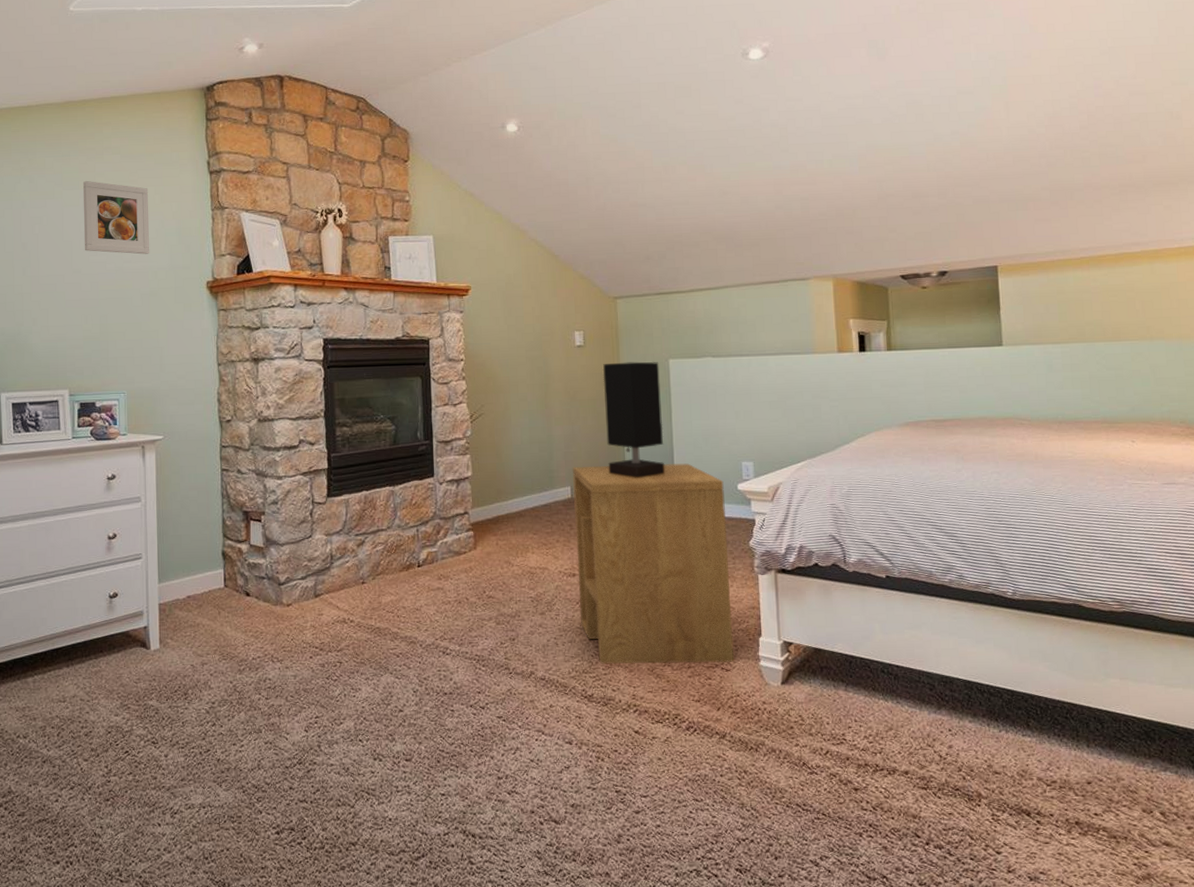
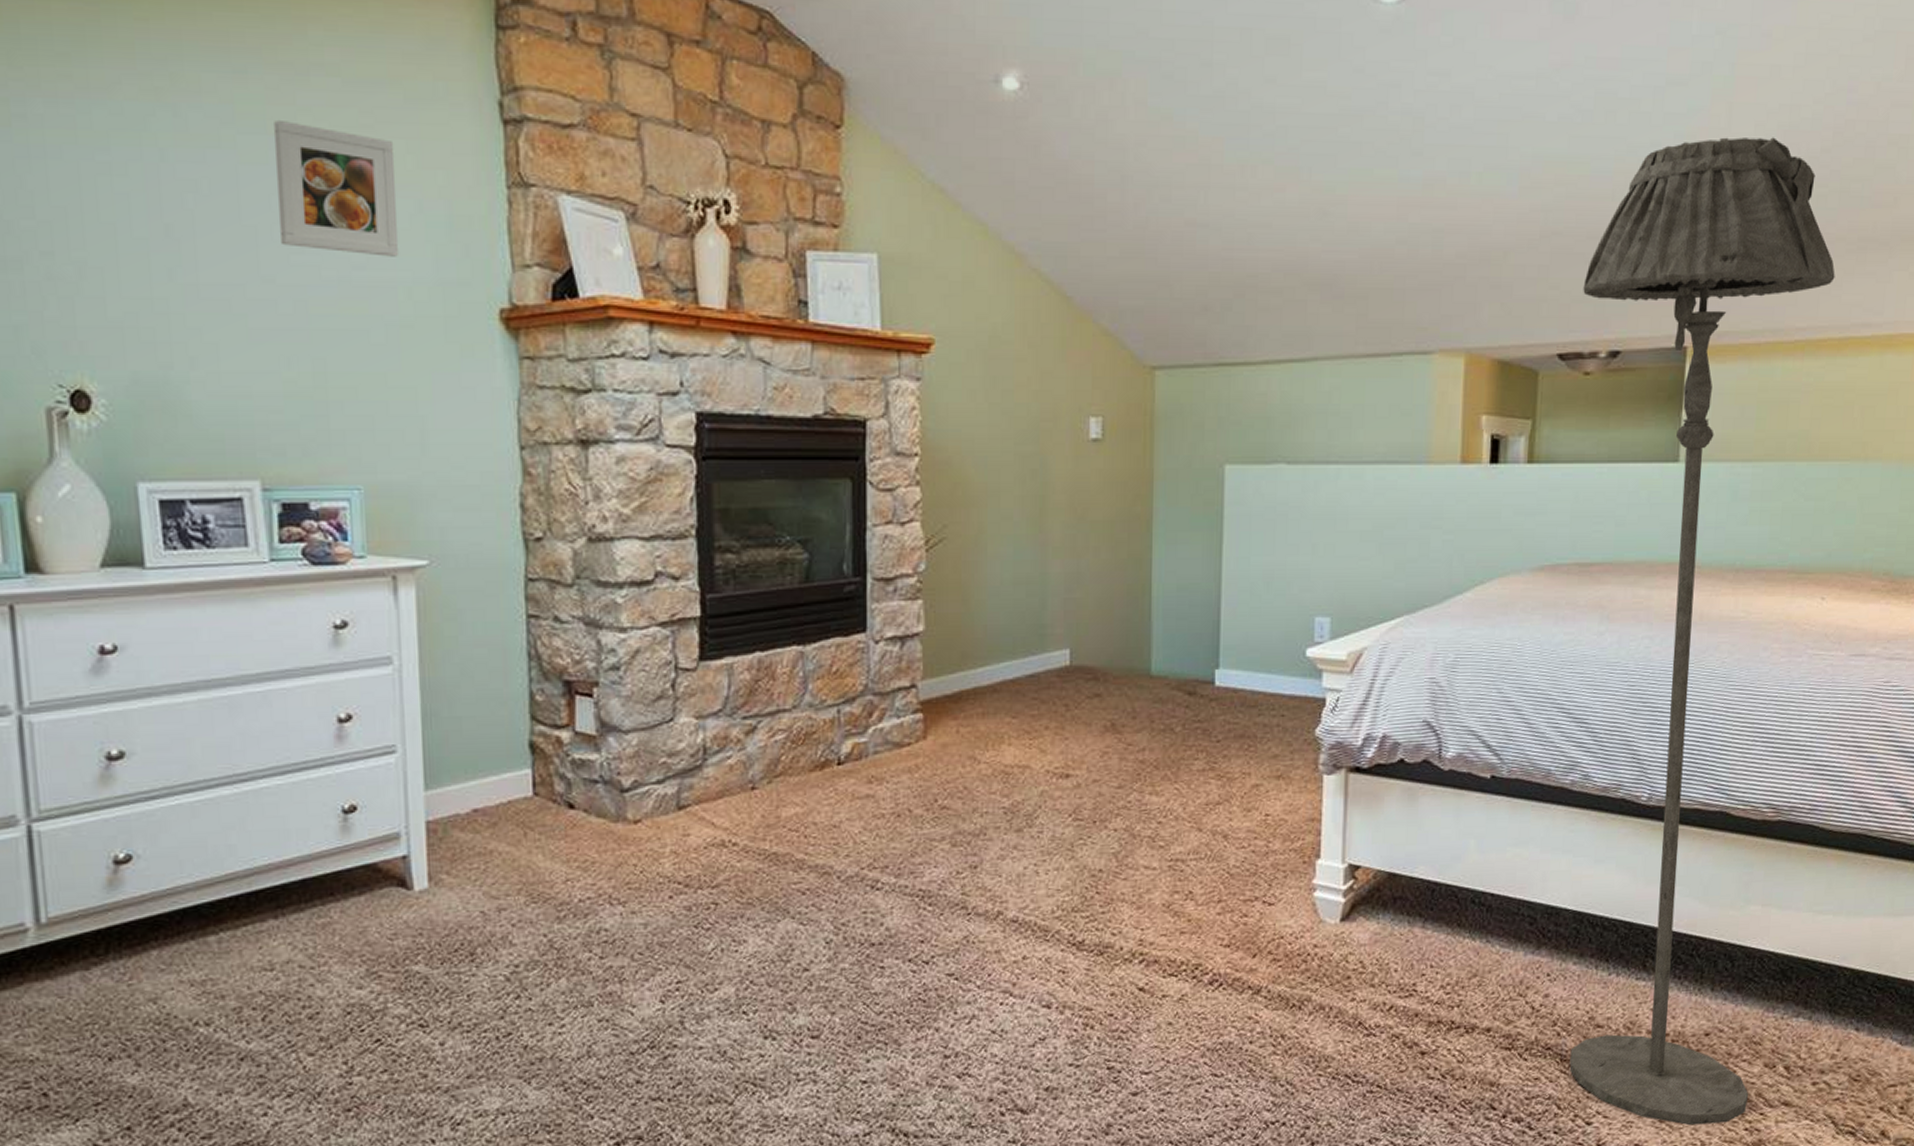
side table: present [572,463,734,665] -> none [1072,618,1287,900]
table lamp: present [602,361,665,478] -> none [1126,466,1210,638]
floor lamp: none [914,122,1133,859] -> present [1569,137,1835,1126]

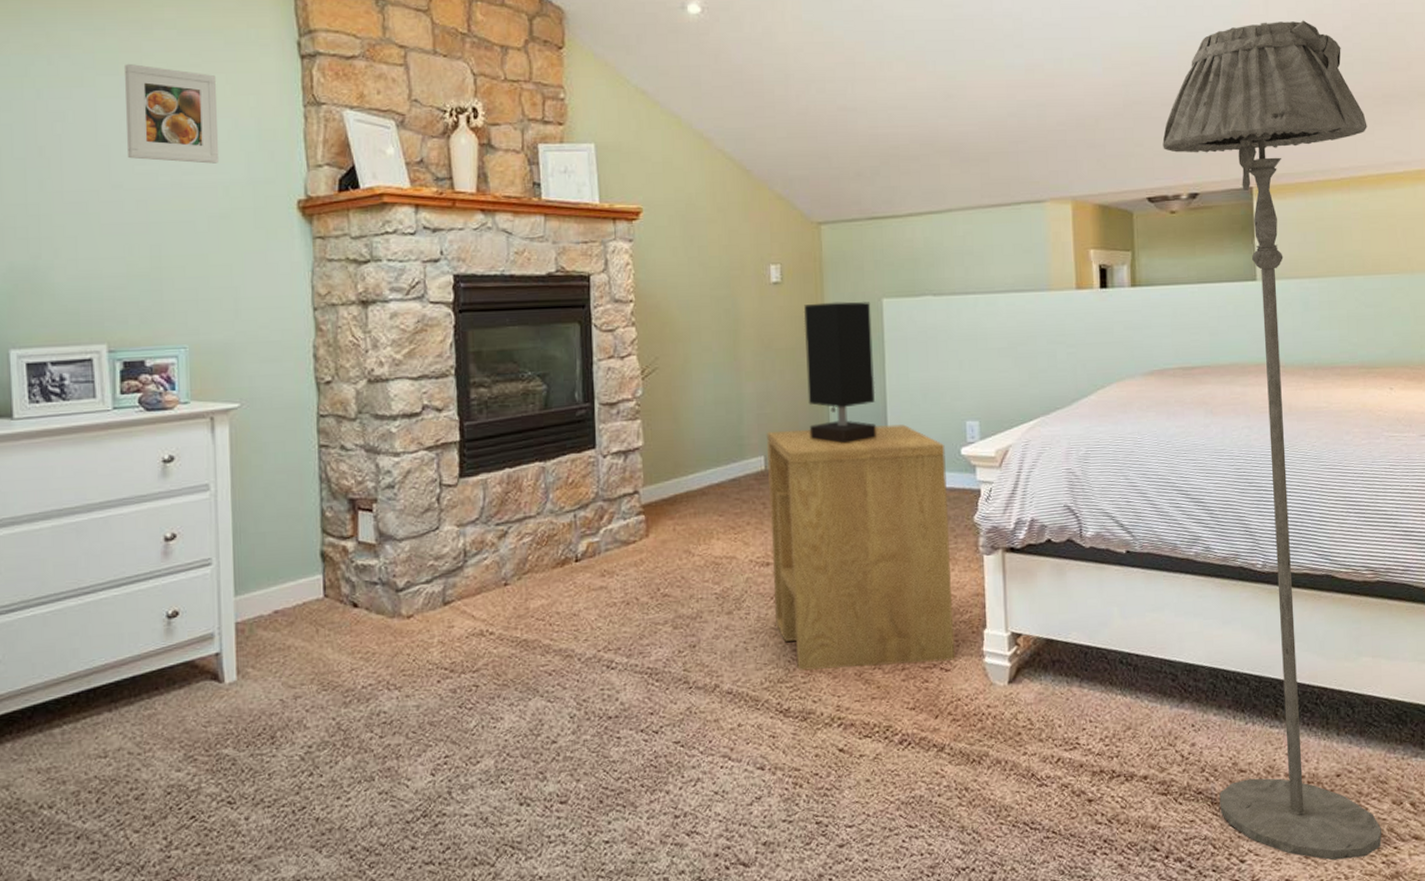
side table: none [1072,618,1287,900] -> present [766,424,955,671]
table lamp: none [1126,466,1210,638] -> present [803,301,876,444]

